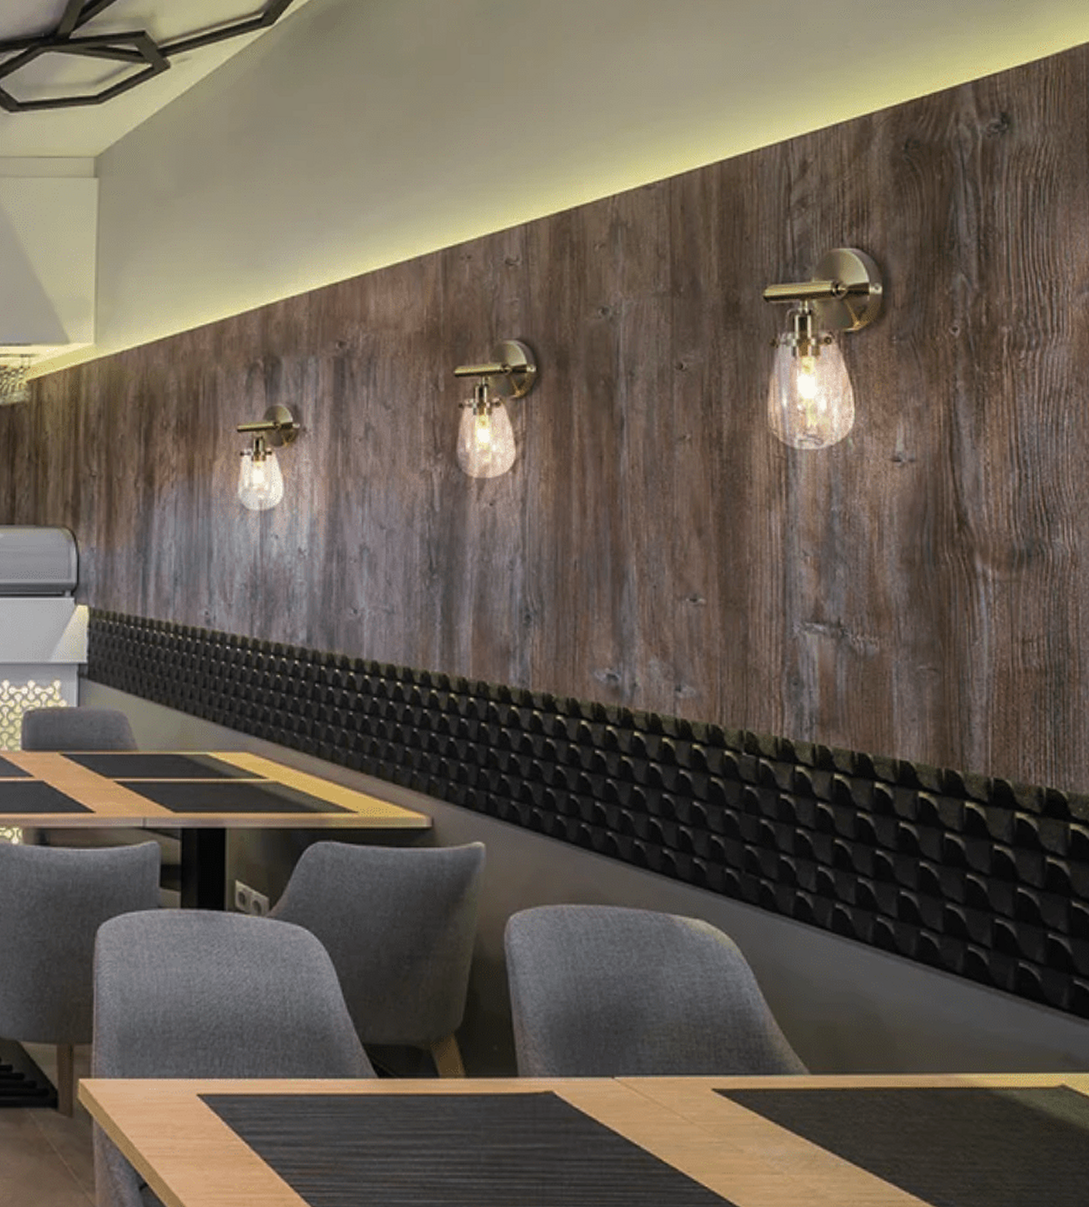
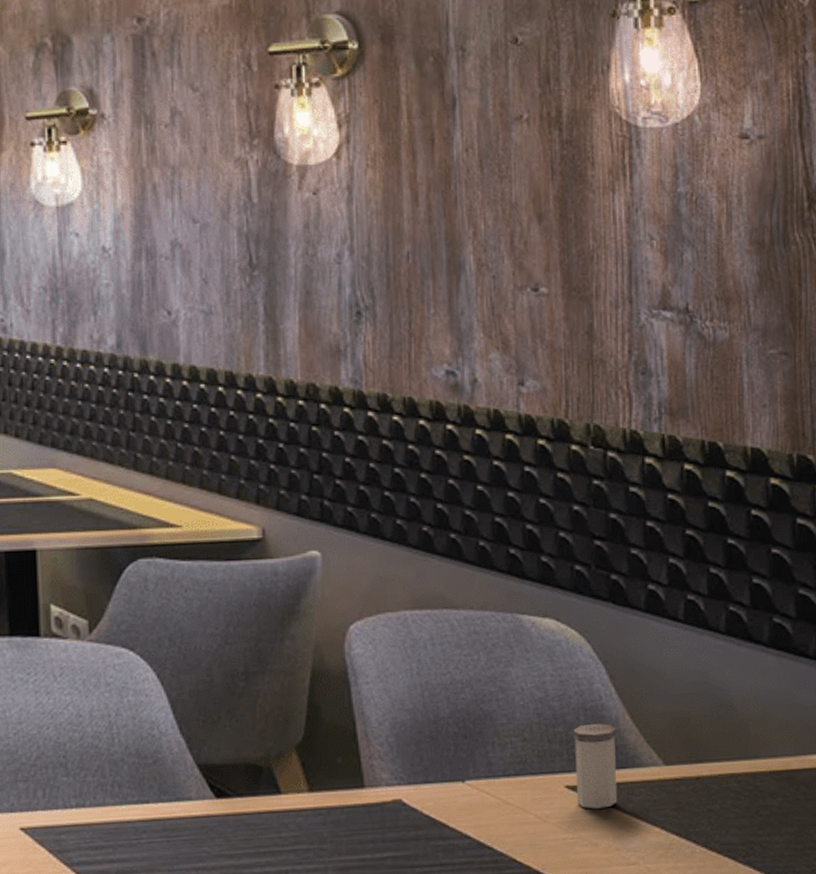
salt shaker: none [720,1027,764,1114] -> present [572,723,618,809]

